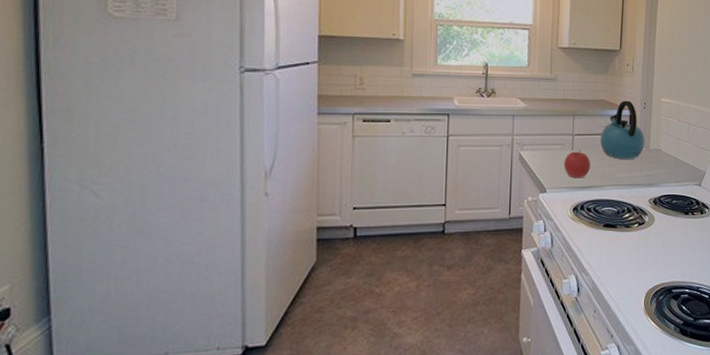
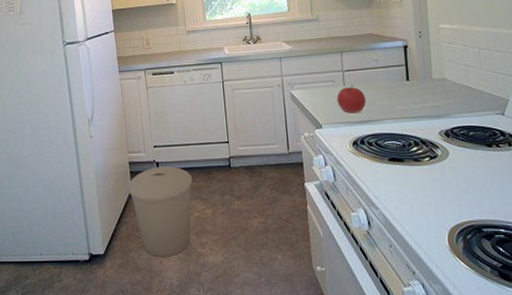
trash can: none [312,232,398,343] -> present [128,166,193,257]
kettle: present [600,100,645,160] -> none [373,31,426,92]

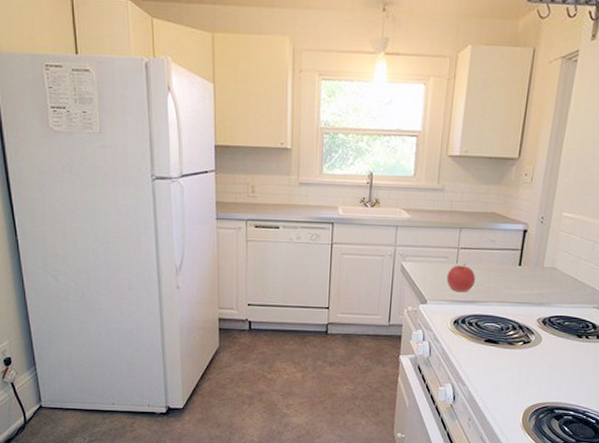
trash can: present [128,166,193,257] -> none [216,326,286,415]

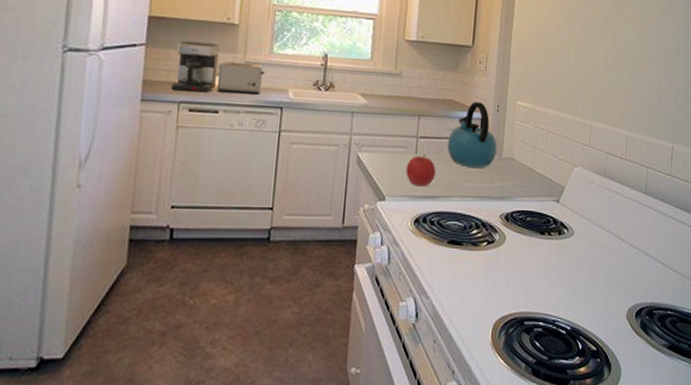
coffee maker: none [239,166,277,211] -> present [171,41,219,93]
toaster: none [276,183,317,213] -> present [216,61,266,96]
kettle: none [488,214,539,277] -> present [447,101,497,169]

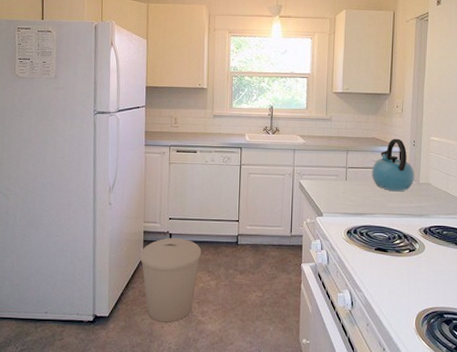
trash can: none [121,235,217,361] -> present [140,238,202,323]
coffee maker: present [171,41,219,93] -> none [164,102,195,138]
toaster: present [216,61,266,96] -> none [194,115,228,140]
fruit: present [406,154,437,187] -> none [338,181,363,206]

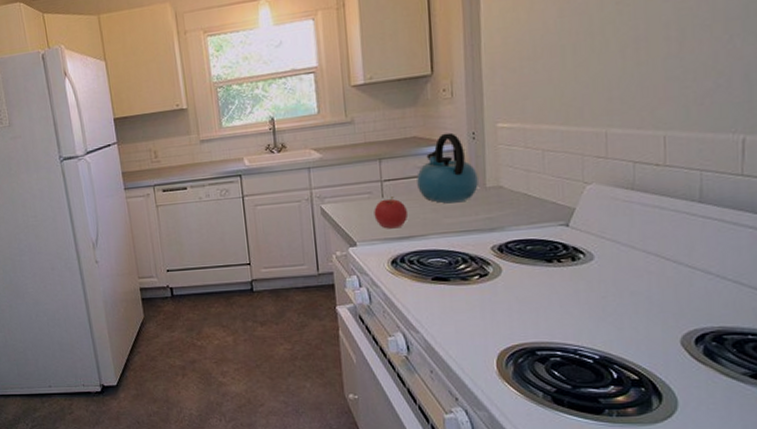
trash can: present [140,238,202,323] -> none [140,291,212,387]
fruit: none [338,181,363,206] -> present [374,197,409,229]

